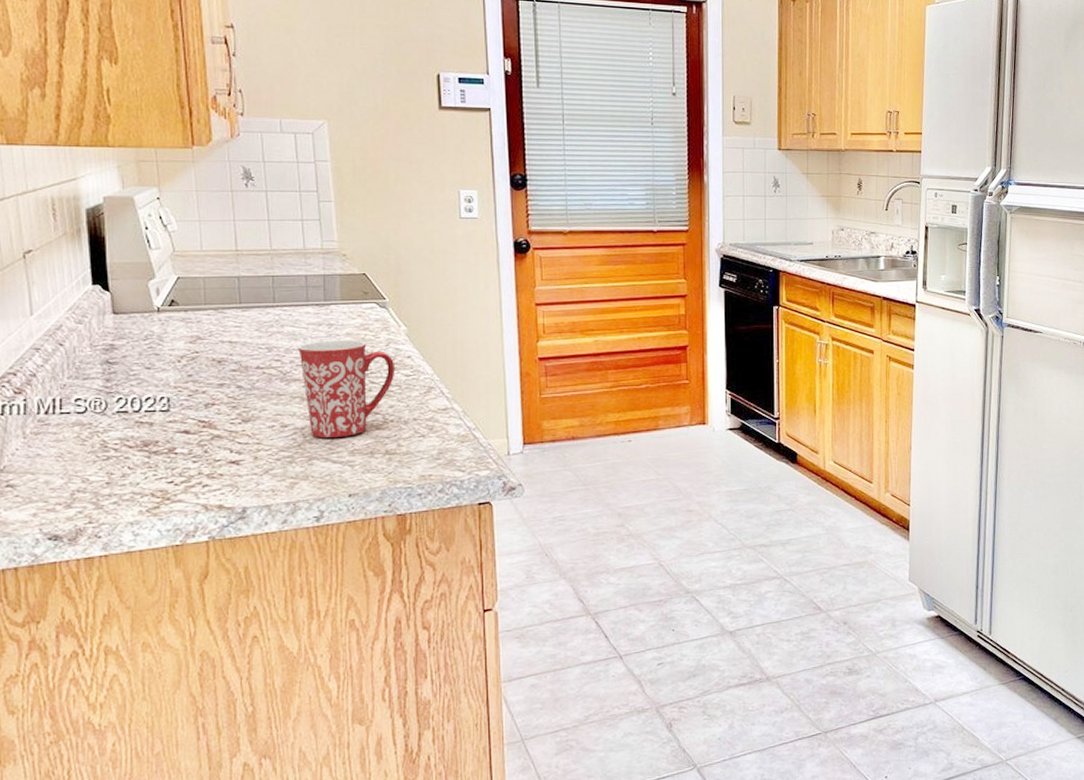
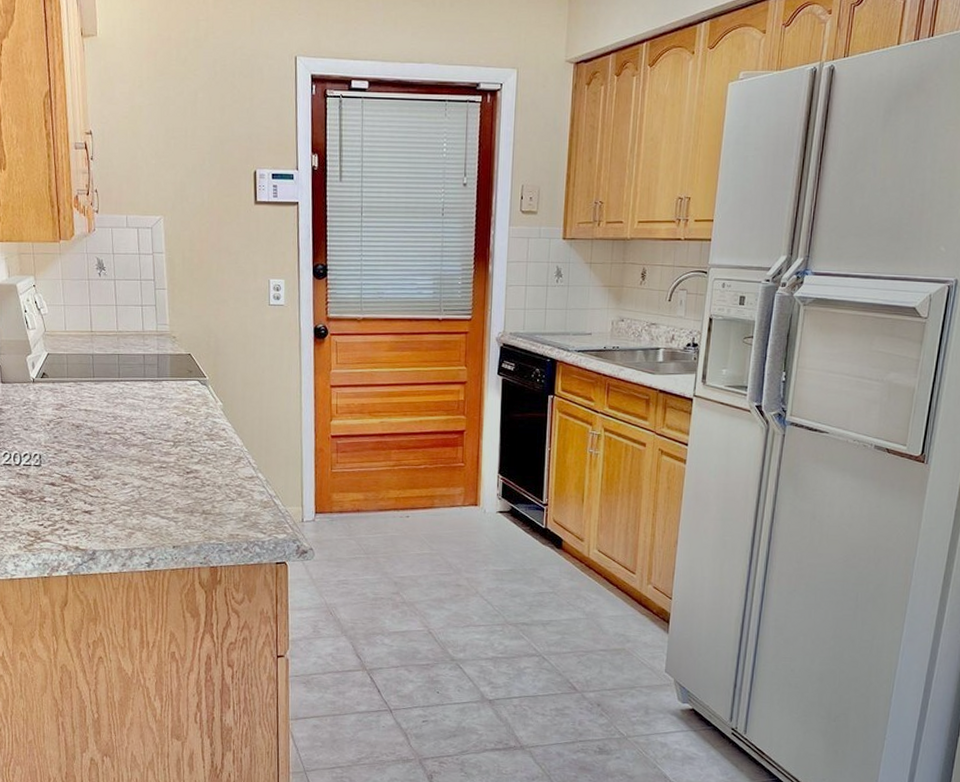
mug: present [297,339,396,439] -> none [136,411,212,497]

